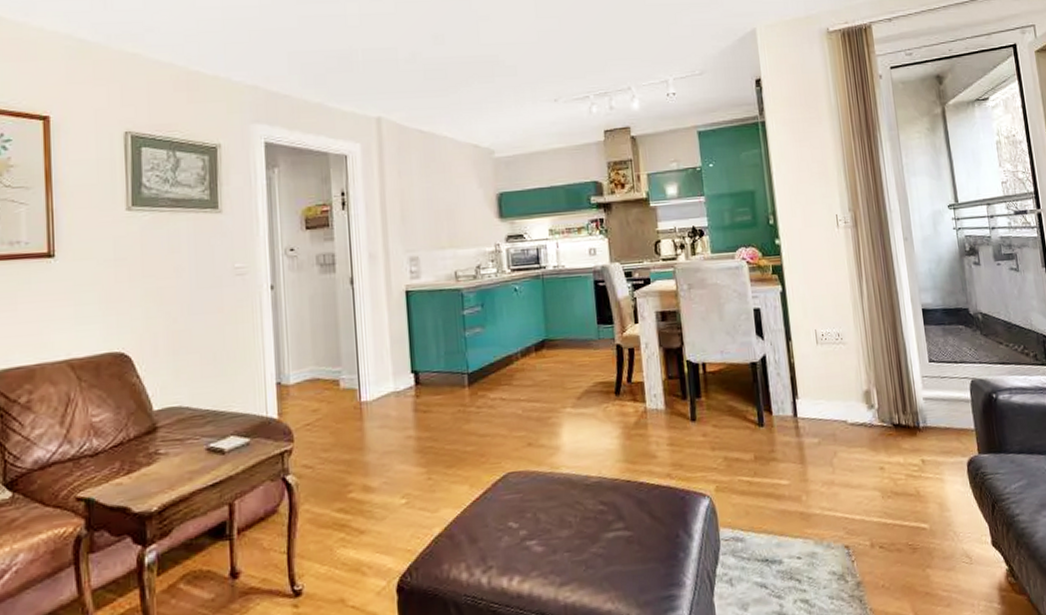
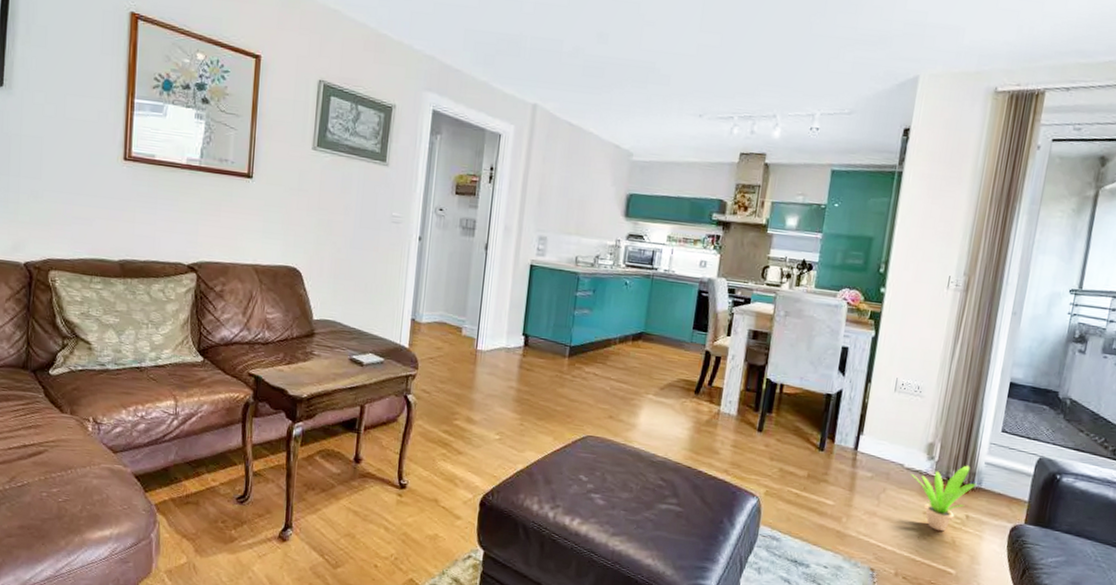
potted plant: none [855,405,922,485] -> present [910,465,977,532]

